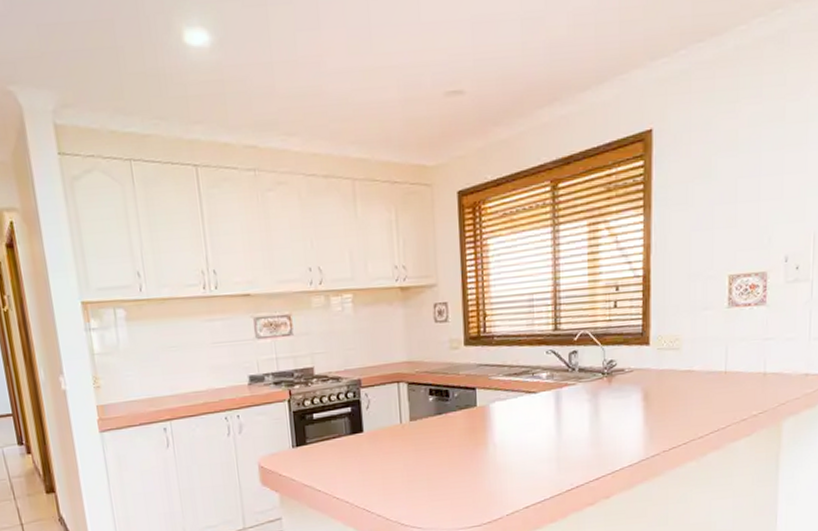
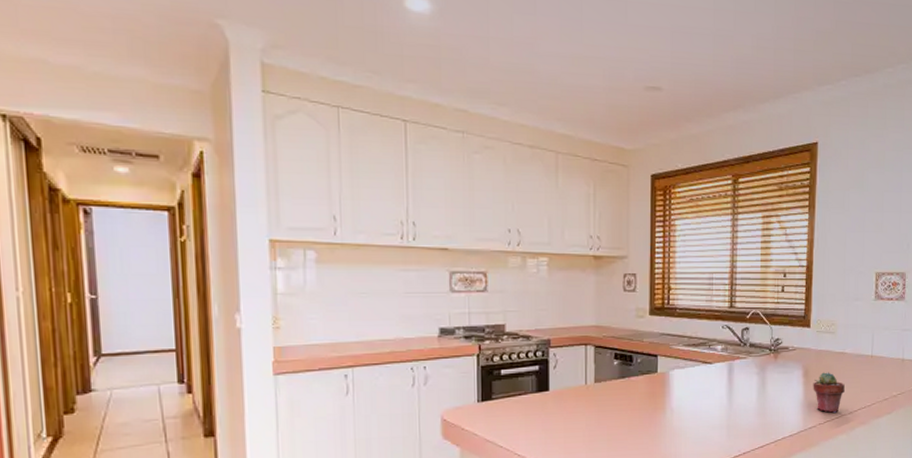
potted succulent: none [655,393,693,439] -> present [813,372,845,413]

